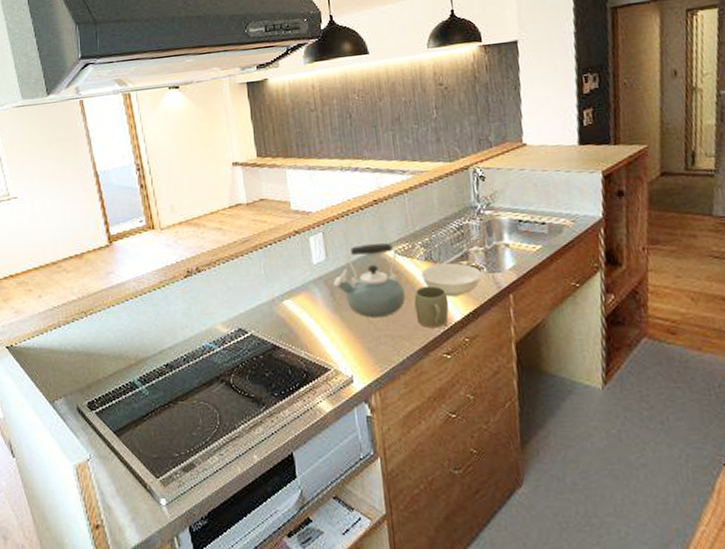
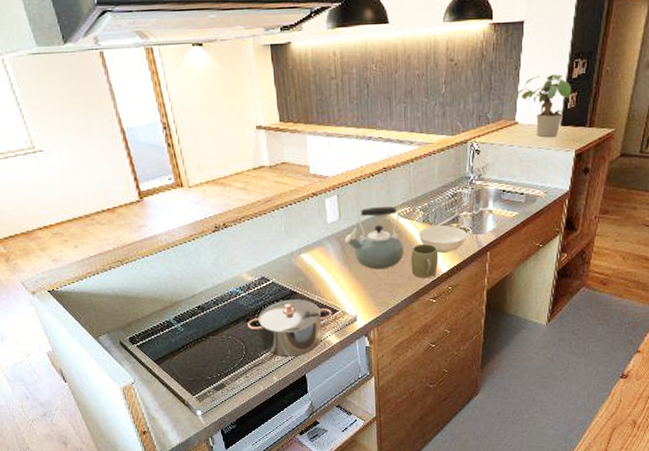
cooking pot: none [221,355,324,429] -> present [246,299,333,357]
potted plant: none [511,90,586,159] -> present [508,73,572,138]

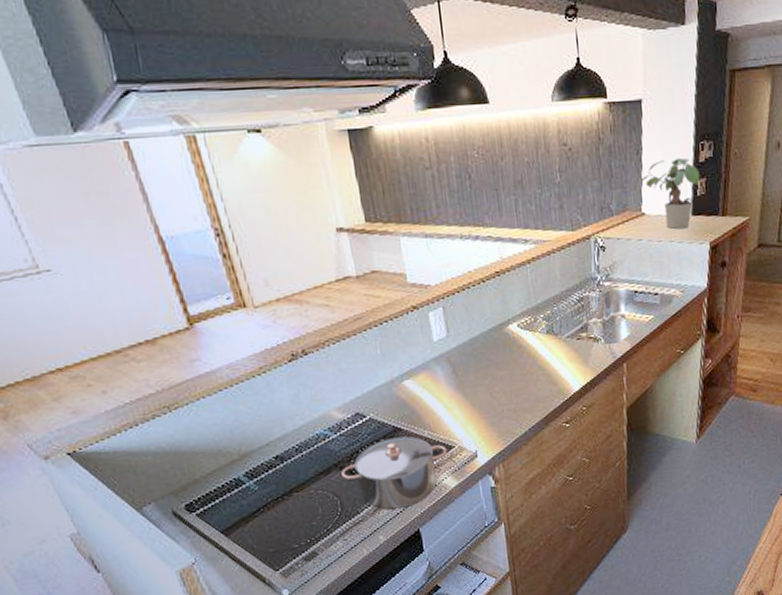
kettle: present [344,206,404,269] -> none [455,317,528,393]
mug: present [411,243,439,279] -> none [536,358,569,400]
bowl: present [418,225,467,253] -> none [542,335,599,368]

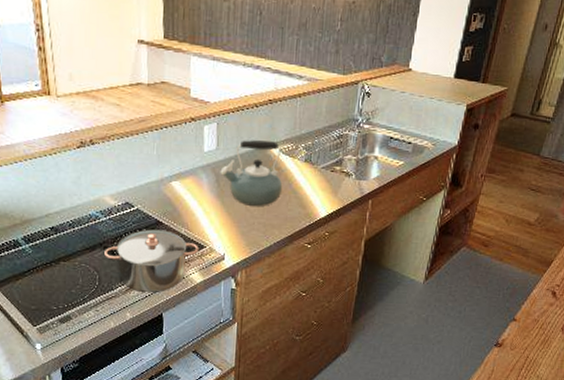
kettle: none [455,317,528,393] -> present [220,140,283,206]
potted plant: present [632,157,700,230] -> none [403,24,468,89]

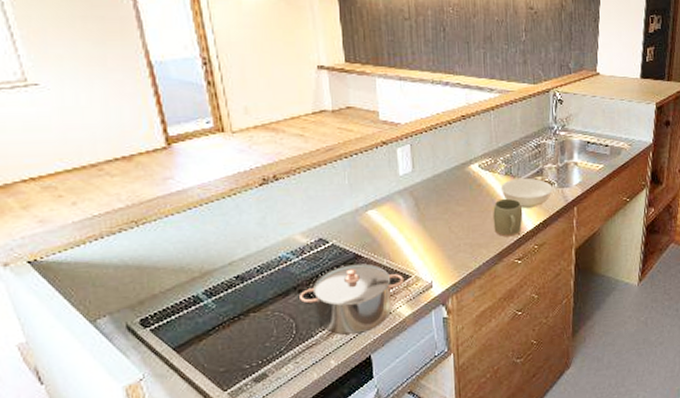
kettle: present [220,140,283,206] -> none [418,158,486,227]
mug: none [288,184,318,222] -> present [493,198,523,237]
bowl: none [298,166,350,196] -> present [500,177,553,208]

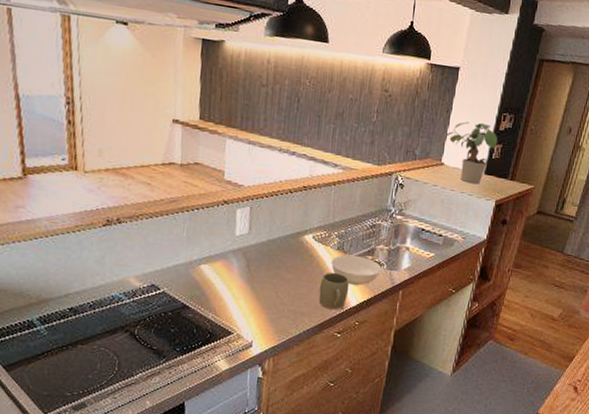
cooking pot: present [298,263,405,335] -> none [124,313,227,380]
potted plant: none [588,27,650,90] -> present [436,121,498,184]

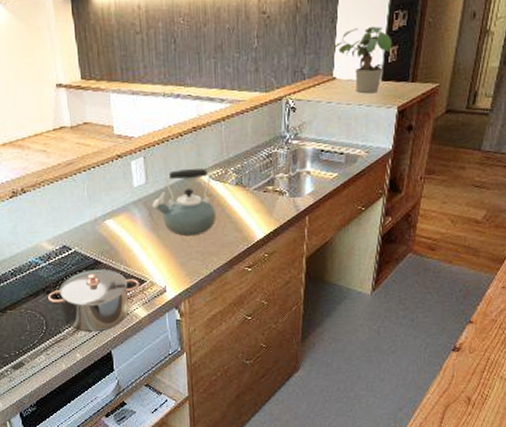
cooking pot: none [124,313,227,380] -> present [47,269,140,332]
kettle: none [251,225,315,293] -> present [152,168,217,236]
mug: present [318,272,350,310] -> none [223,208,254,246]
bowl: present [330,254,382,285] -> none [231,187,284,218]

